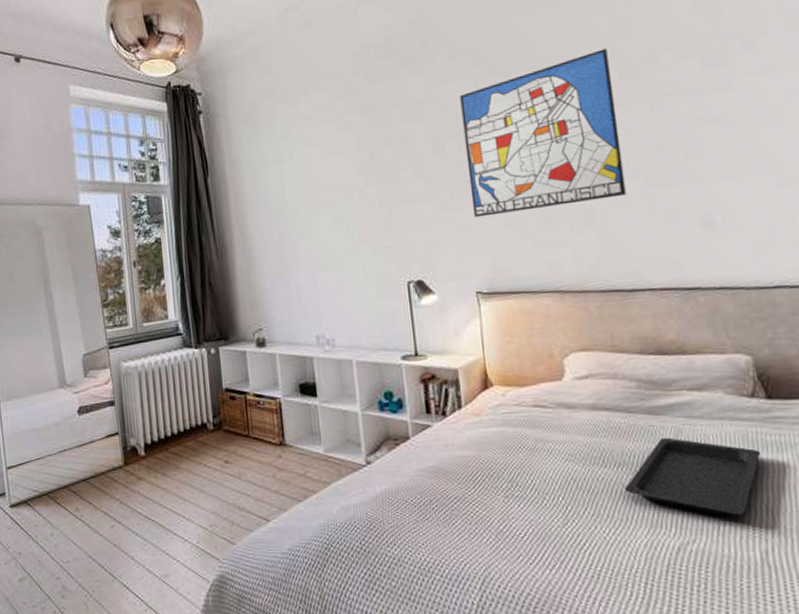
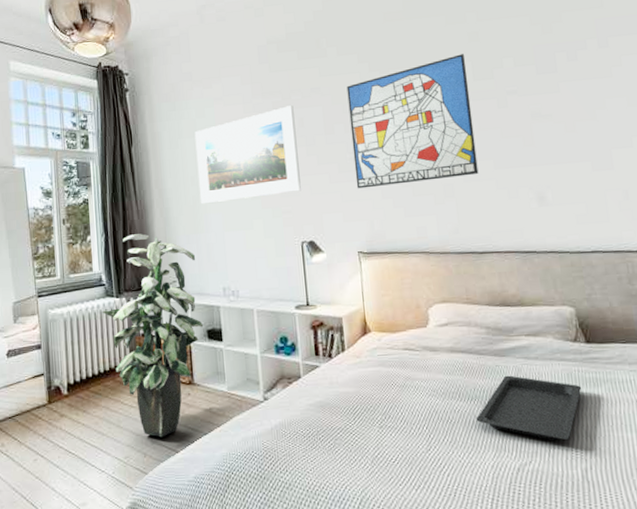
indoor plant: none [180,276,295,504] -> present [102,233,204,438]
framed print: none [279,121,406,241] -> present [194,105,301,204]

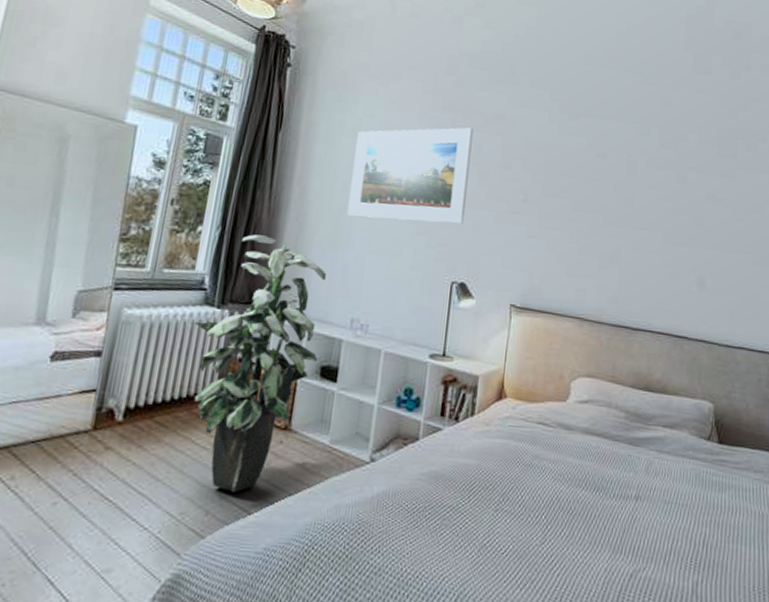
wall art: present [346,54,479,189] -> none [522,117,655,245]
serving tray: present [476,375,582,440] -> none [598,467,707,547]

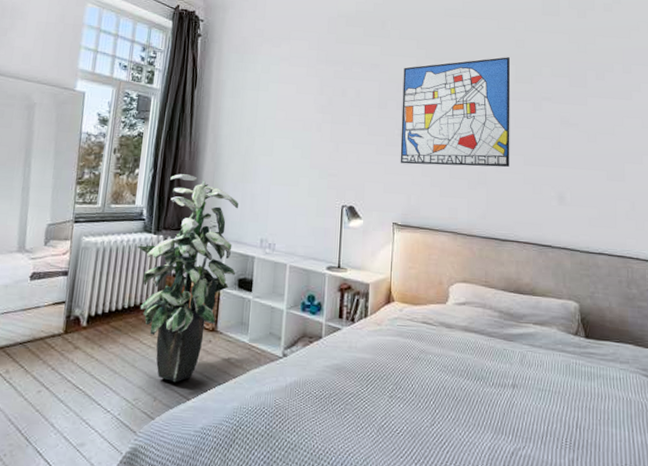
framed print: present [346,127,474,225] -> none [252,76,353,158]
wall art: none [522,117,655,245] -> present [400,57,511,168]

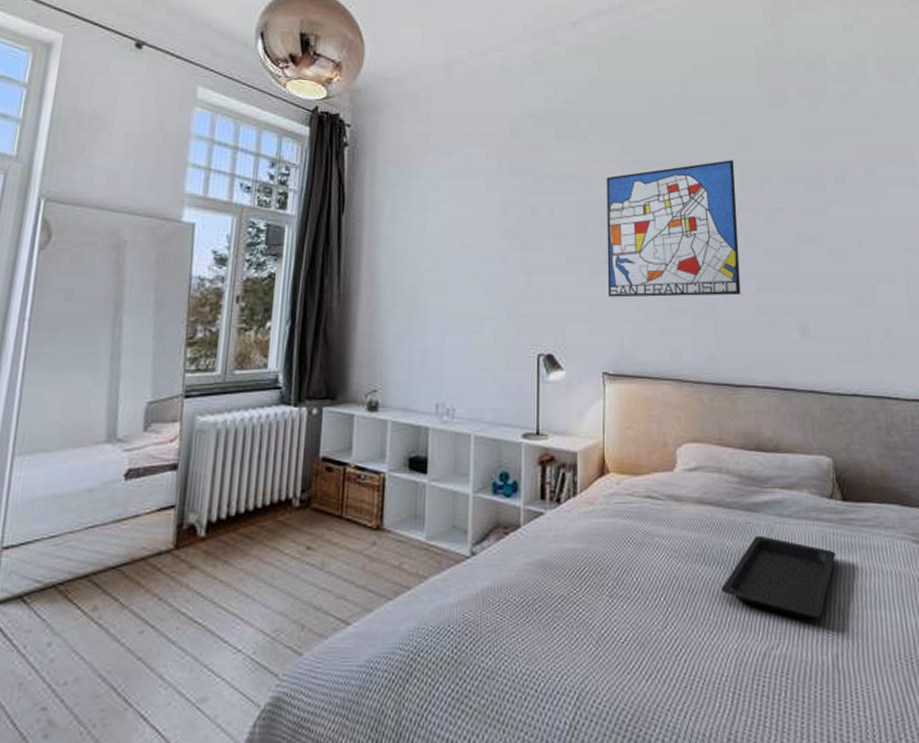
indoor plant: present [137,174,238,383] -> none [271,325,405,603]
serving tray: none [479,360,577,429] -> present [721,535,837,618]

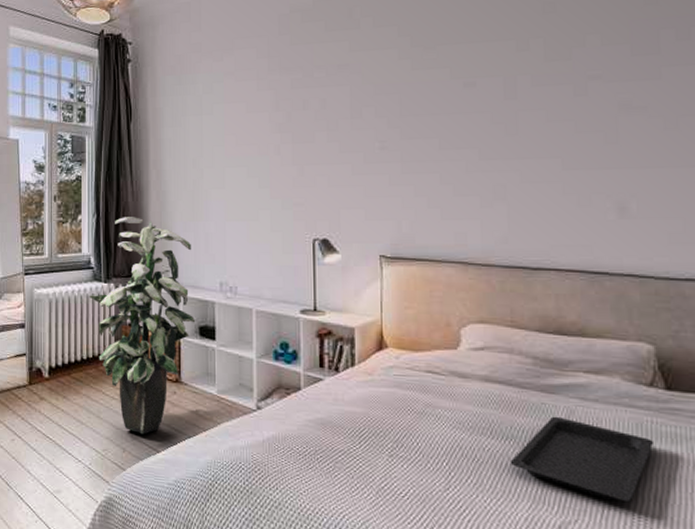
indoor plant: none [271,325,405,603] -> present [88,217,196,435]
wall art: present [606,160,741,298] -> none [381,28,541,183]

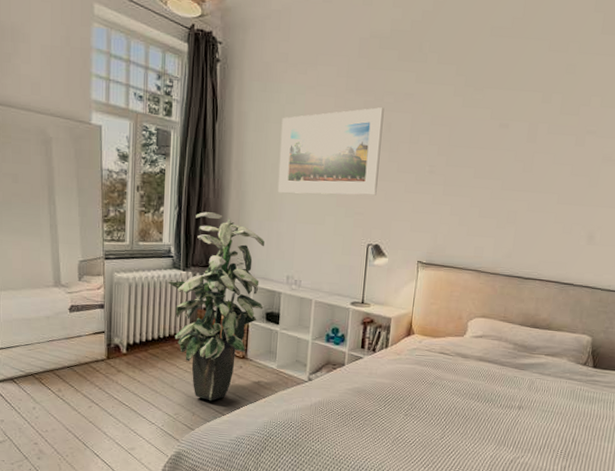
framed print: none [200,84,317,190] -> present [277,107,384,196]
serving tray: present [509,416,655,501] -> none [487,385,580,442]

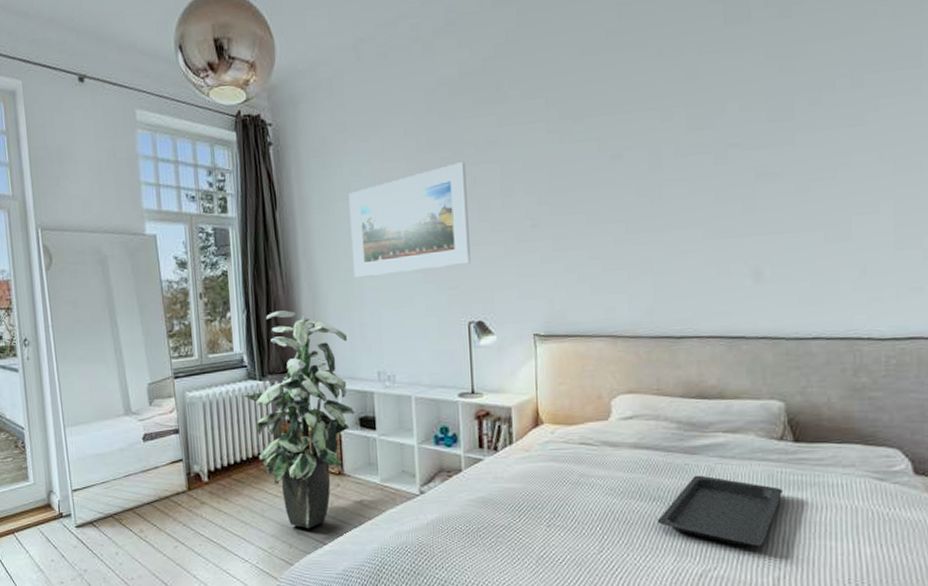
serving tray: none [487,385,580,442] -> present [657,475,784,546]

